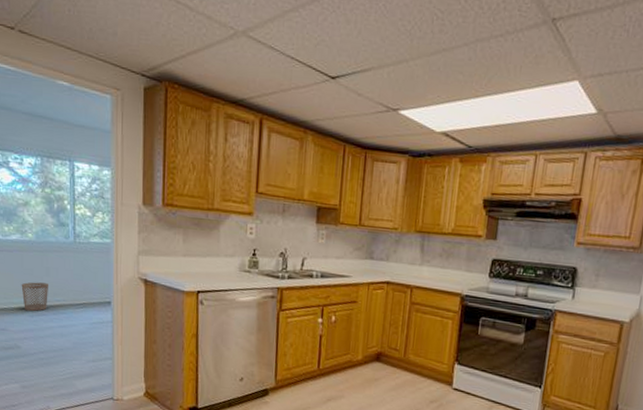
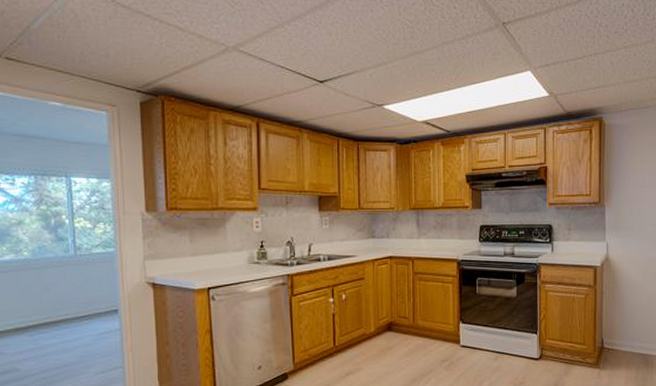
wastebasket: present [21,282,49,311] -> none [17,300,50,330]

